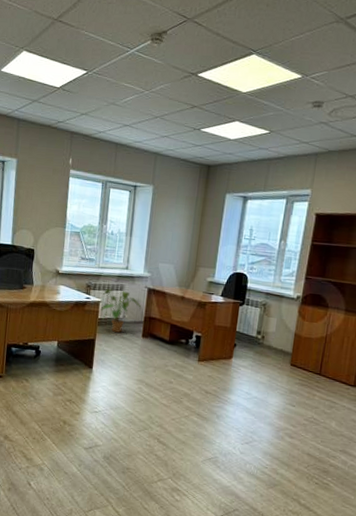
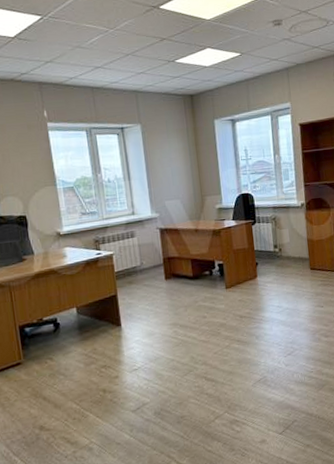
house plant: present [100,288,141,333] -> none [114,237,156,282]

